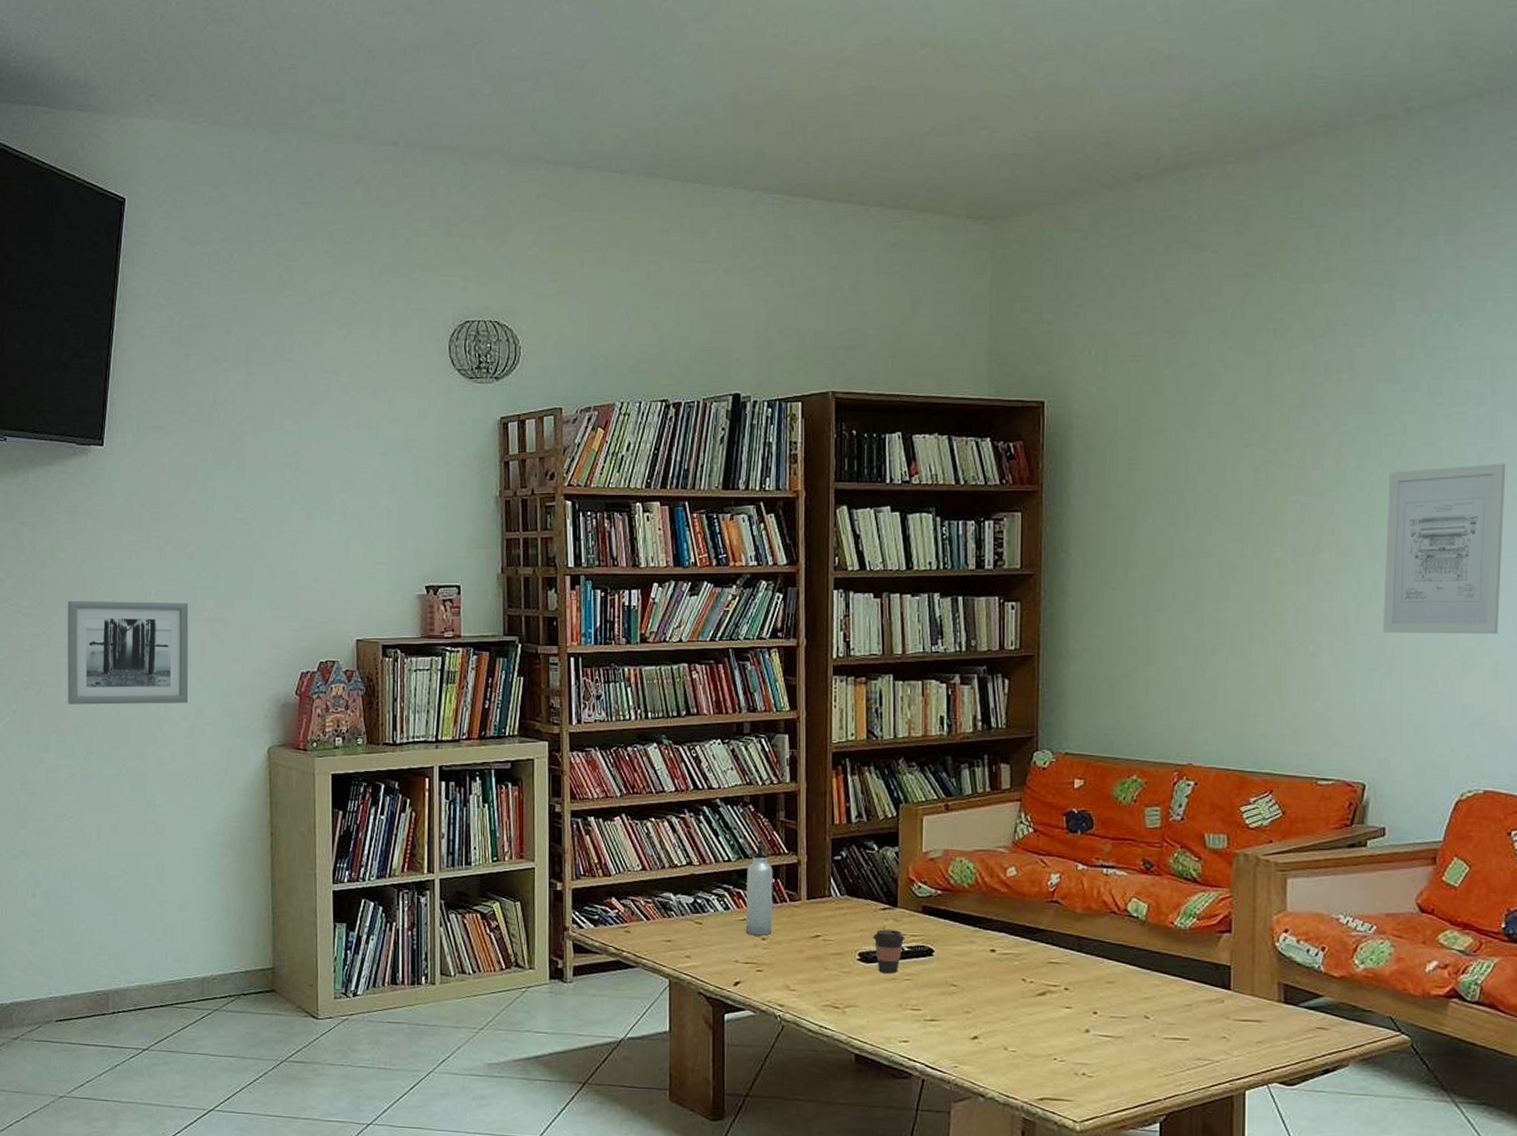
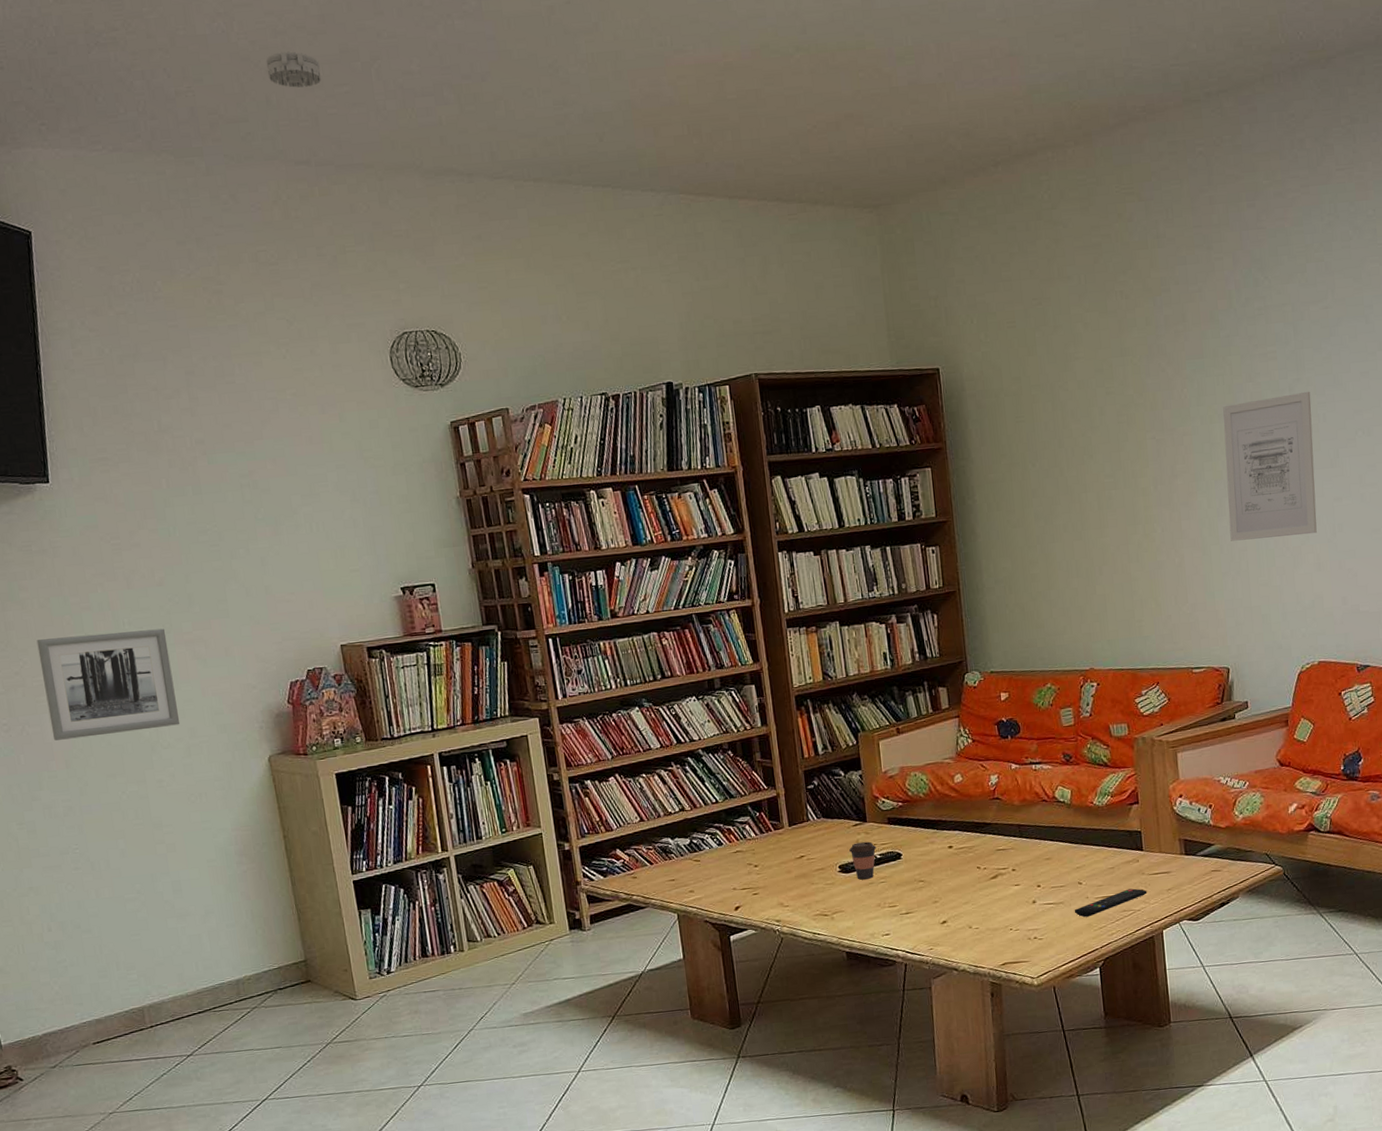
smoke detector: none [370,32,422,68] -> present [265,51,322,88]
water bottle: present [746,844,773,936] -> none [733,784,762,865]
remote control: none [1135,1033,1231,1060] -> present [1074,888,1148,917]

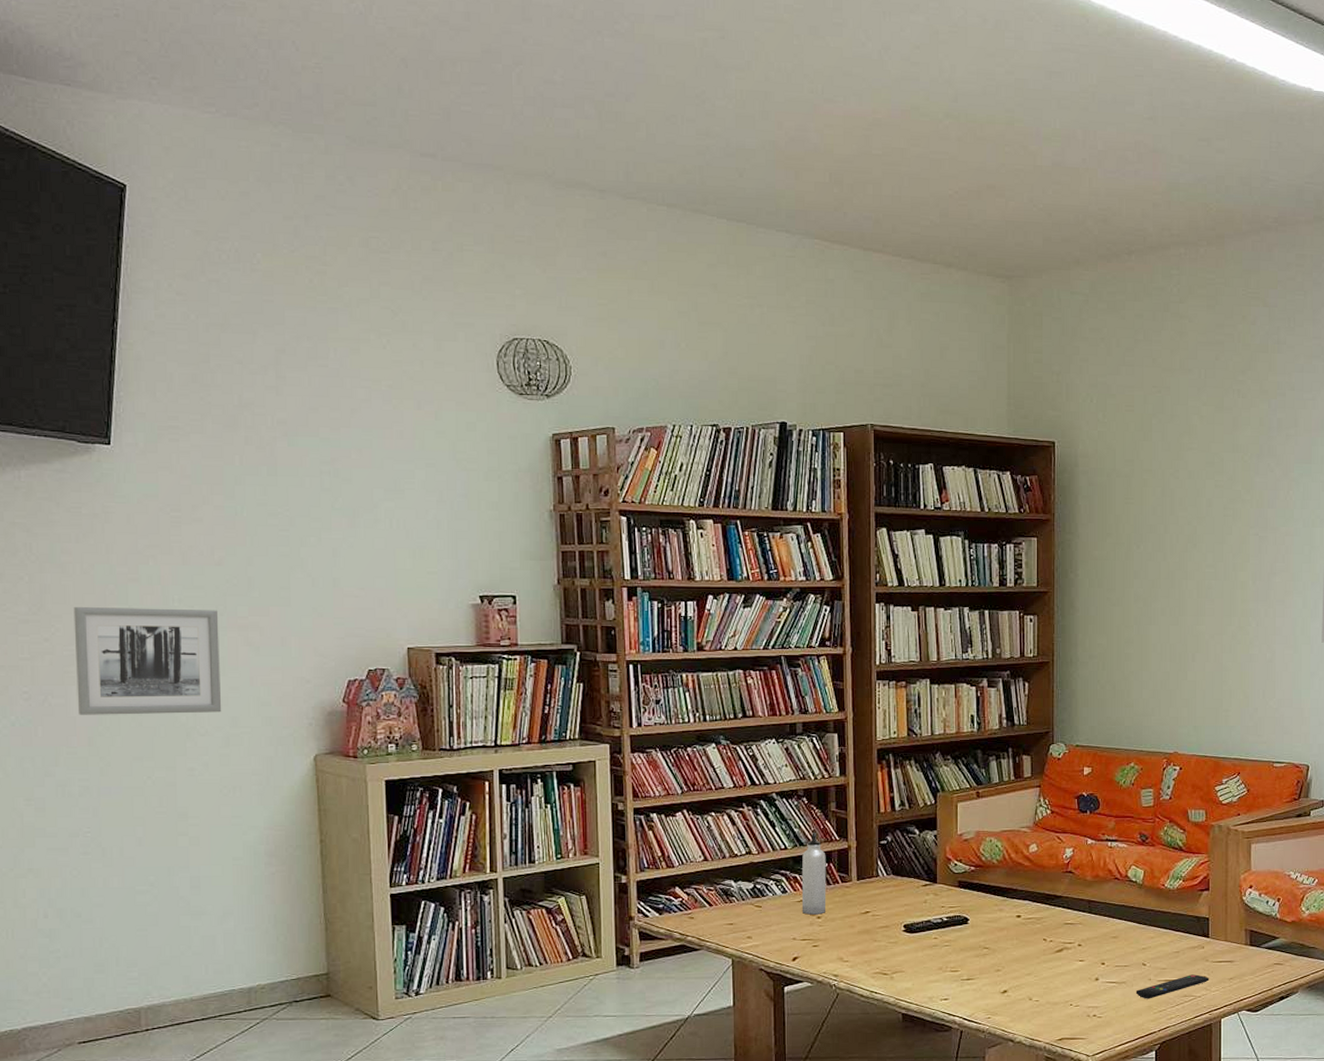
smoke detector: present [265,51,322,88] -> none [402,42,459,81]
water bottle: none [733,784,762,865] -> present [802,833,826,915]
coffee cup: present [849,841,877,880] -> none [916,903,944,941]

